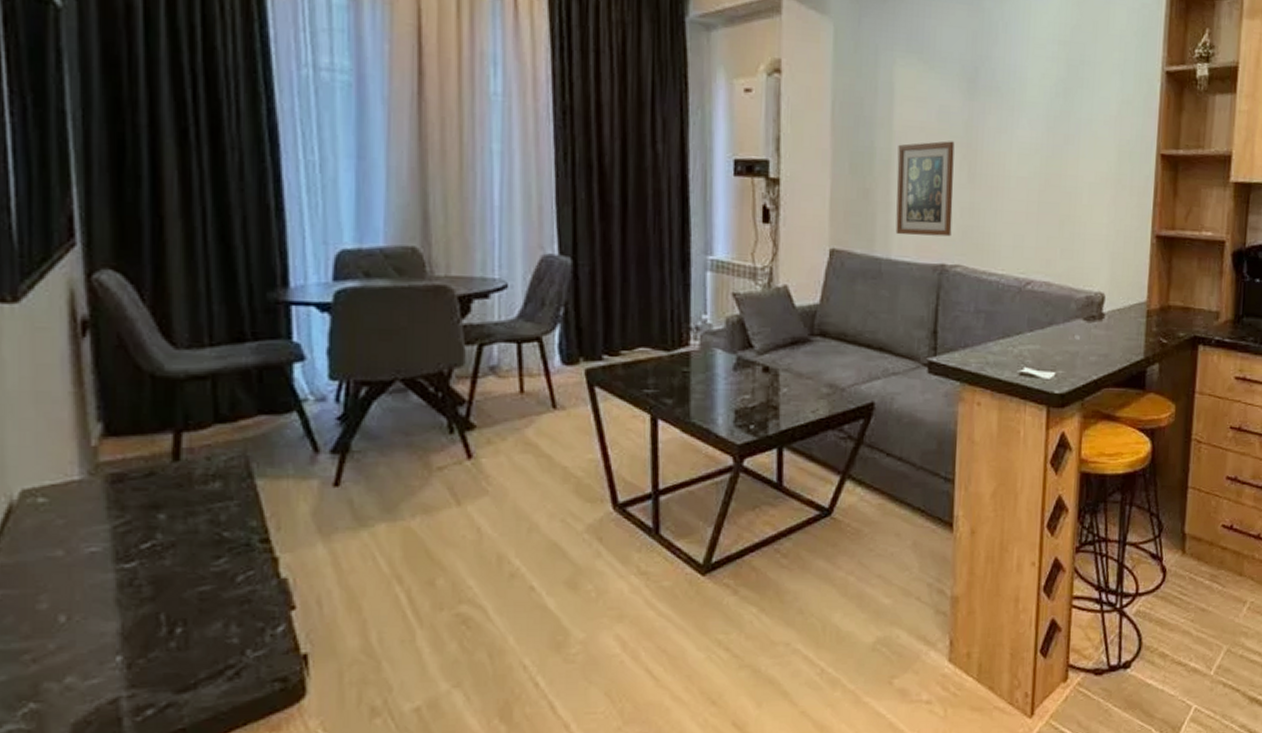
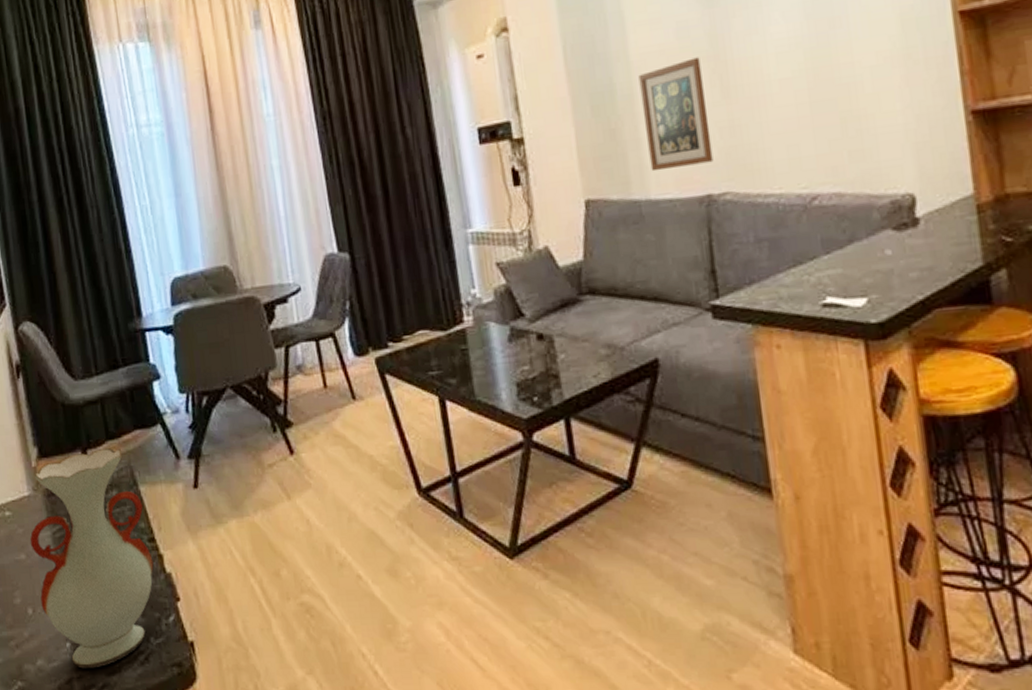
vase: none [74,431,263,686] -> present [29,447,154,669]

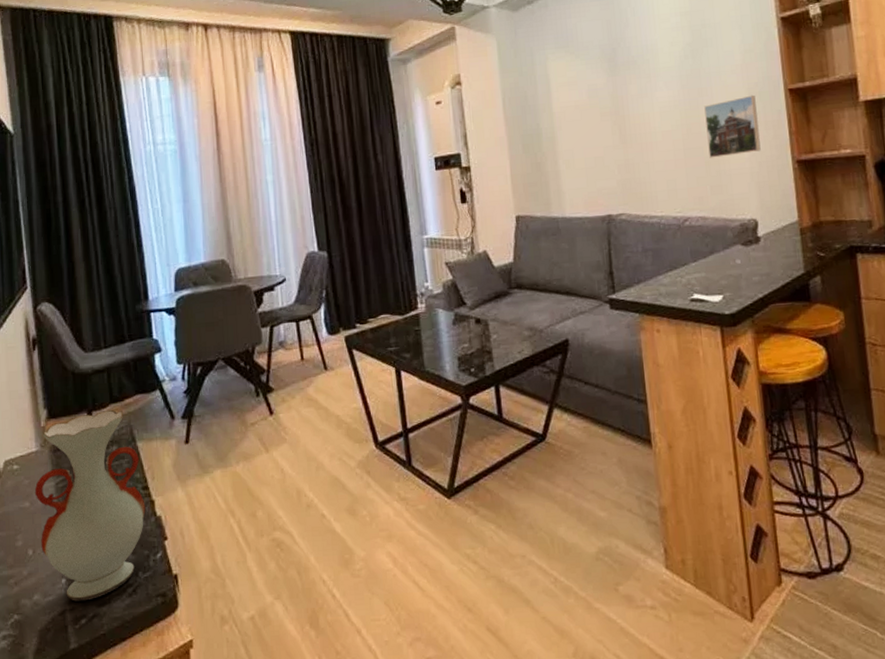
wall art: present [638,57,714,172] -> none [559,112,613,196]
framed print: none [837,22,919,113] -> present [704,95,761,158]

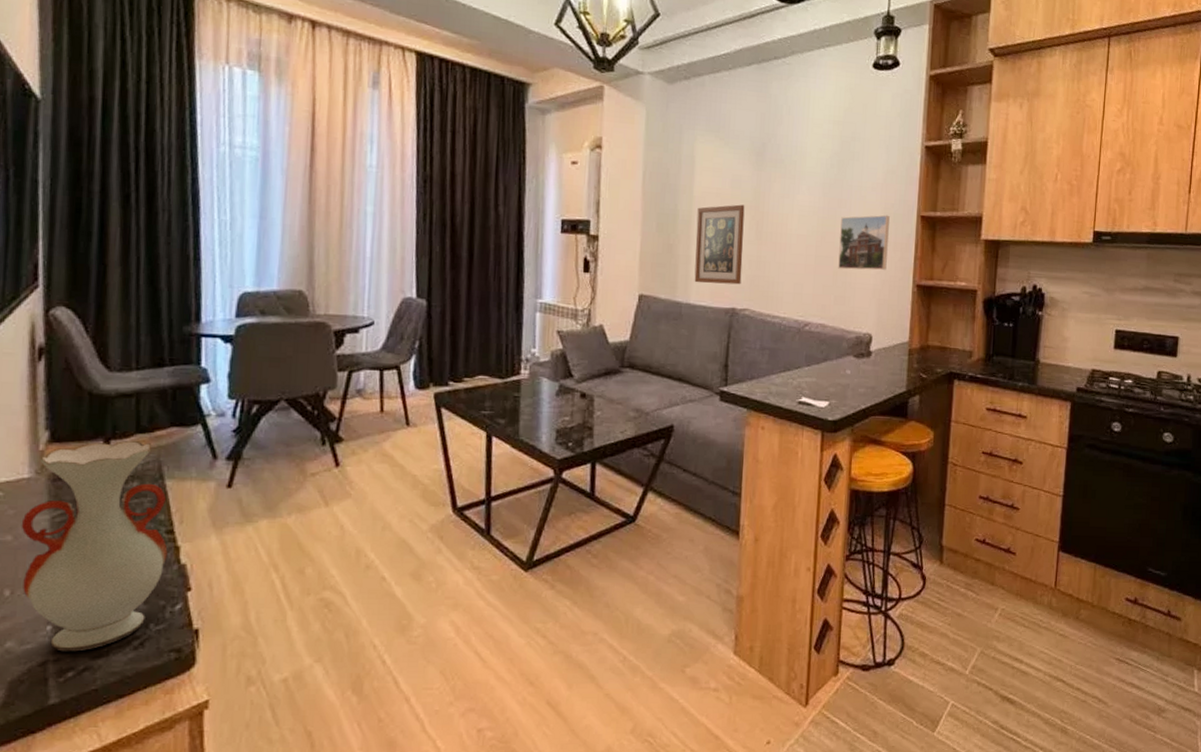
wall art: none [559,112,613,196] -> present [694,204,745,285]

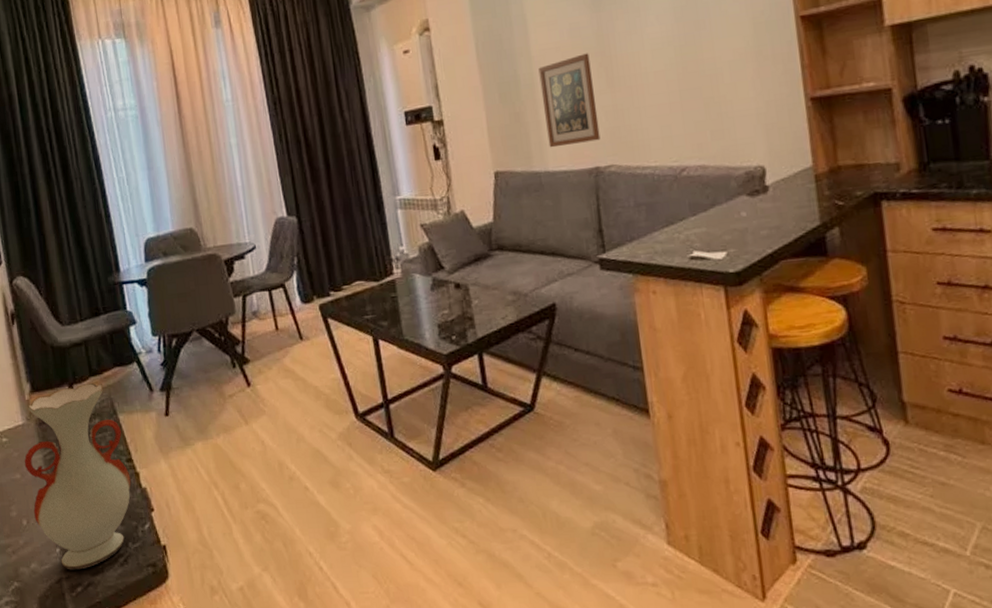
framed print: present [838,215,890,270] -> none [702,25,768,100]

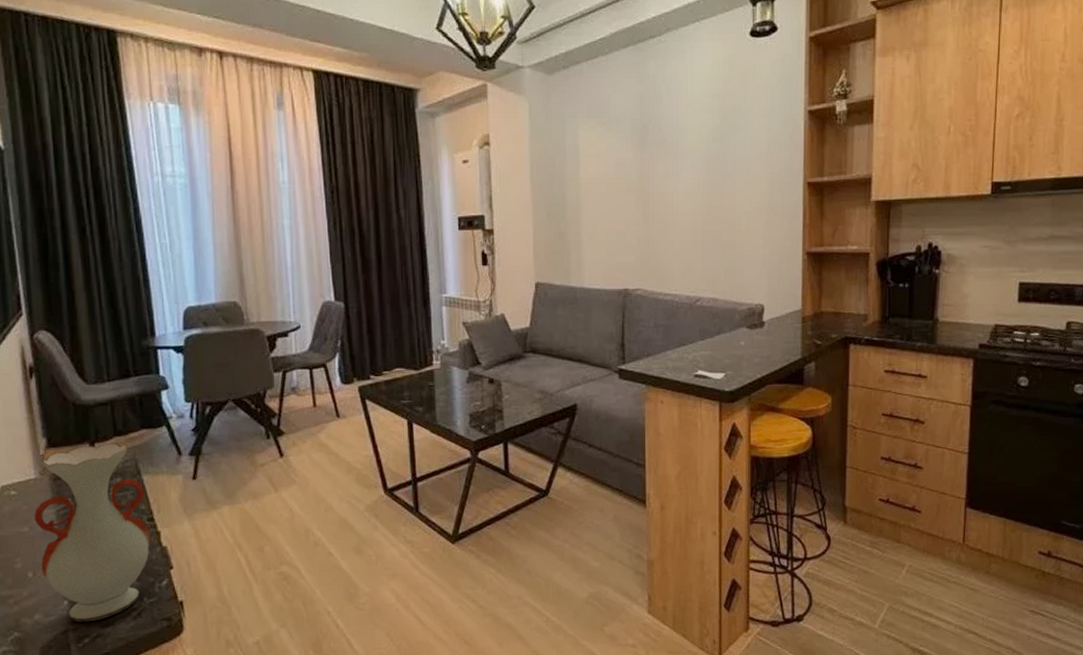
wall art: present [538,53,601,148] -> none [585,187,632,267]

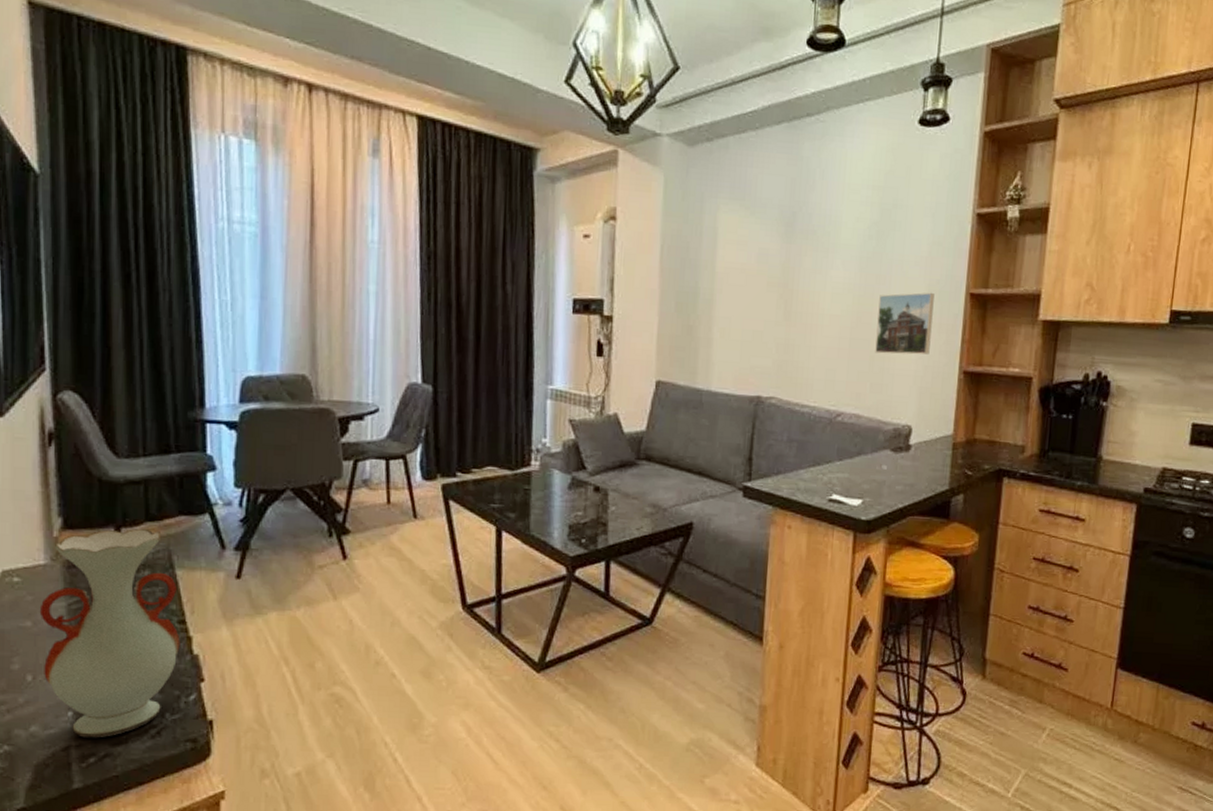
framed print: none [726,184,775,243] -> present [875,292,934,355]

